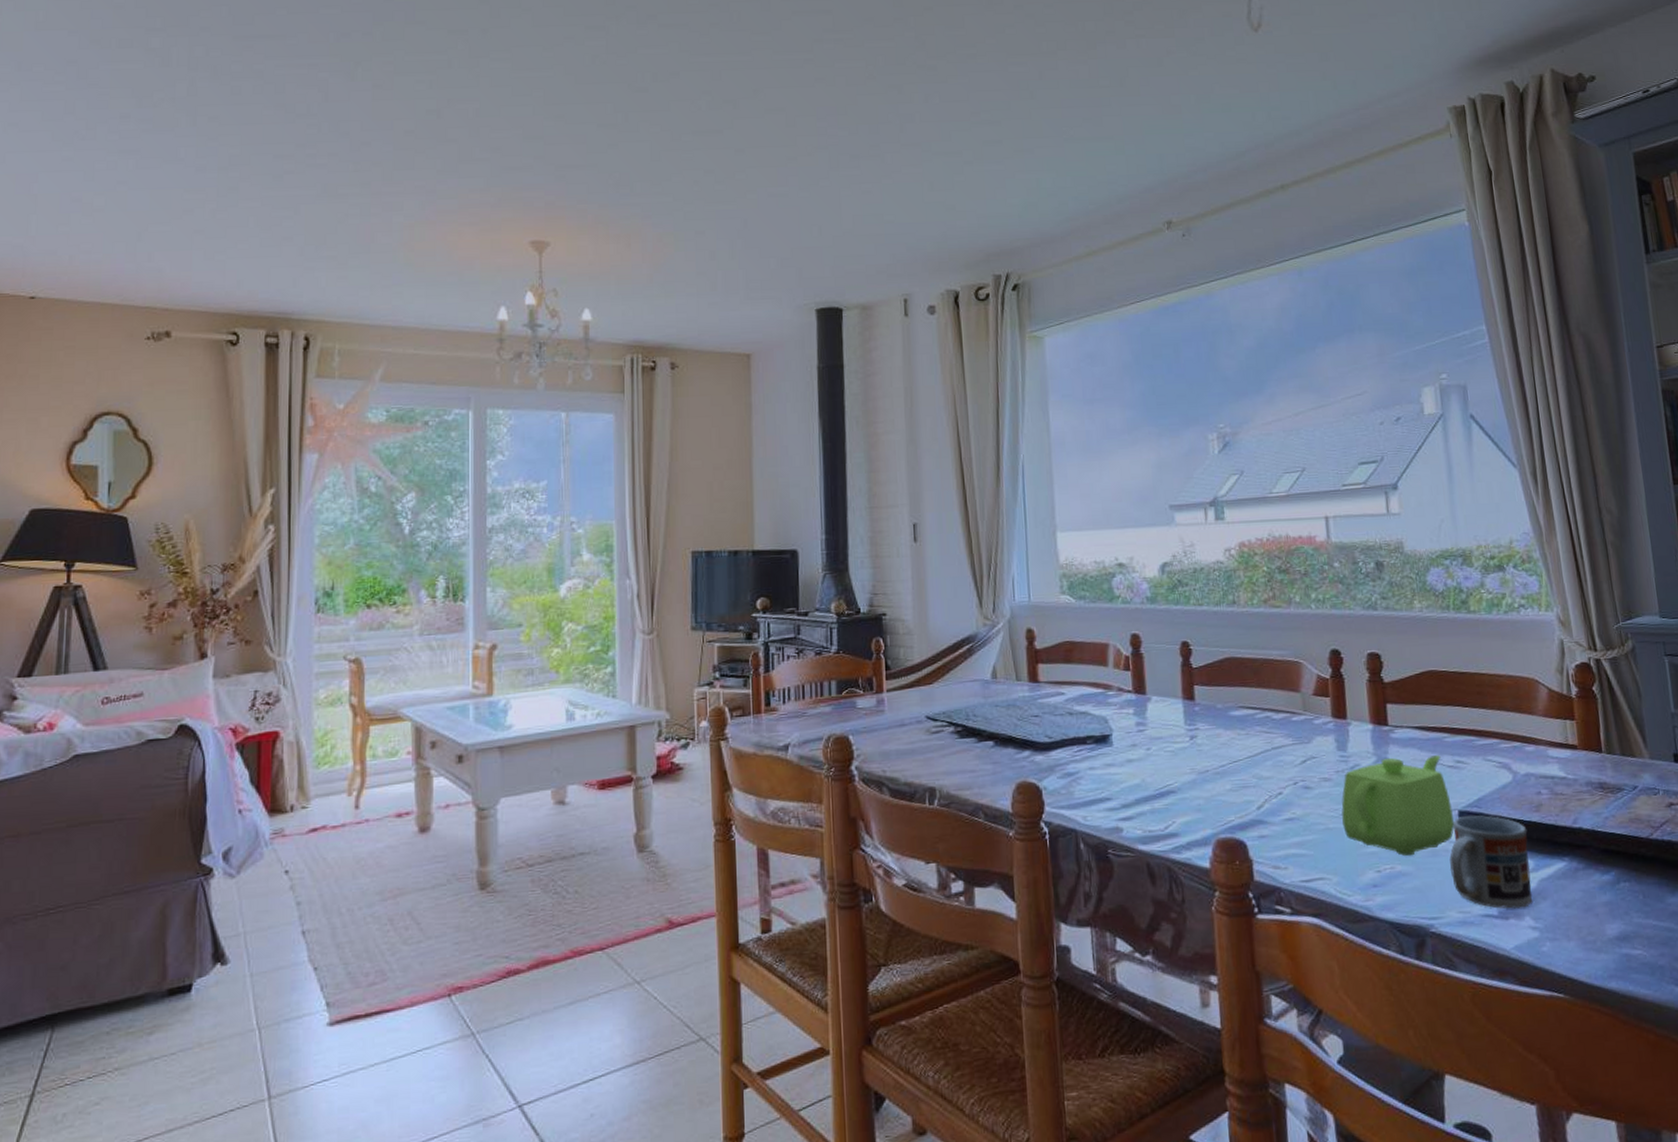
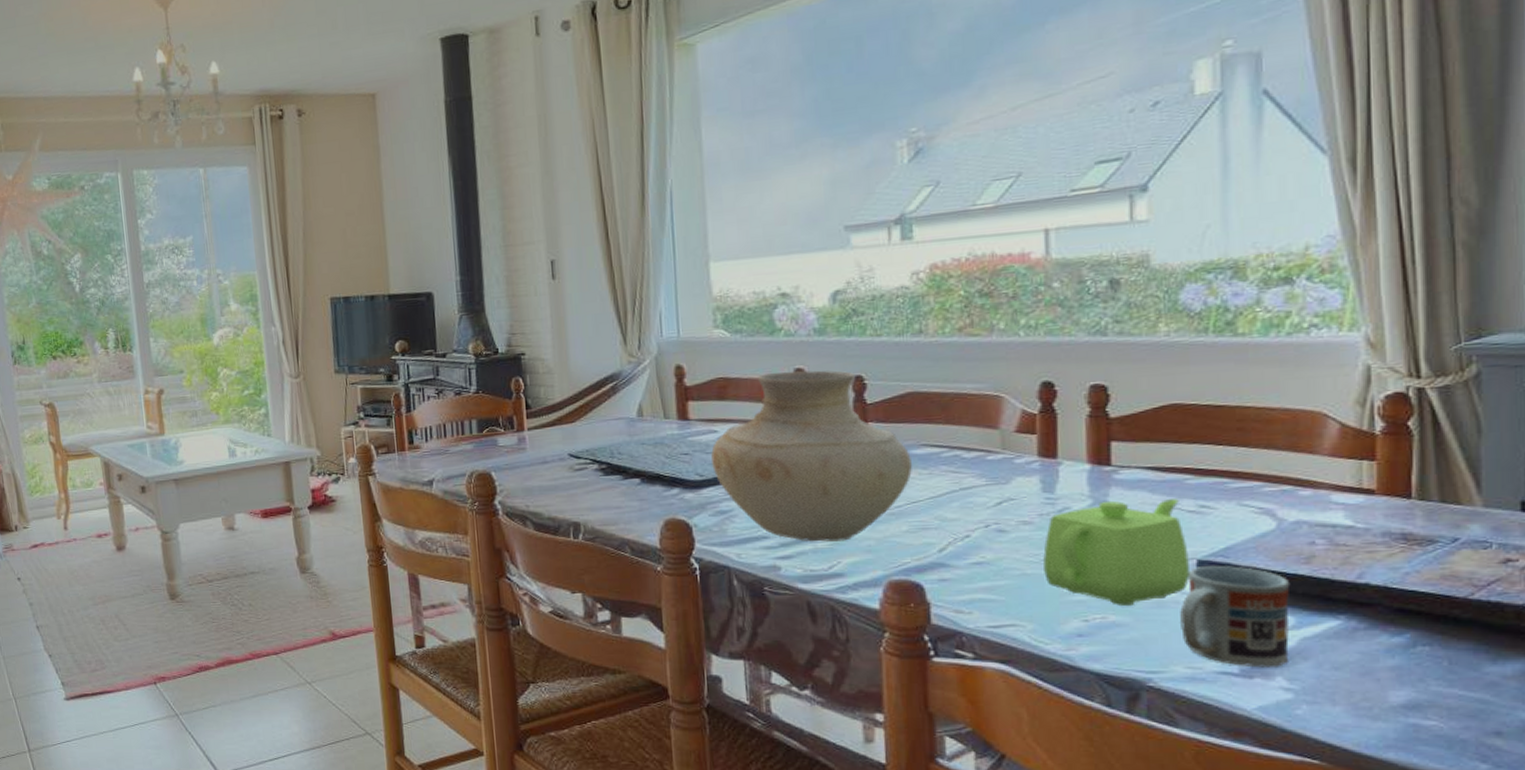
vase: none [1059,636,1232,803] -> present [711,370,912,542]

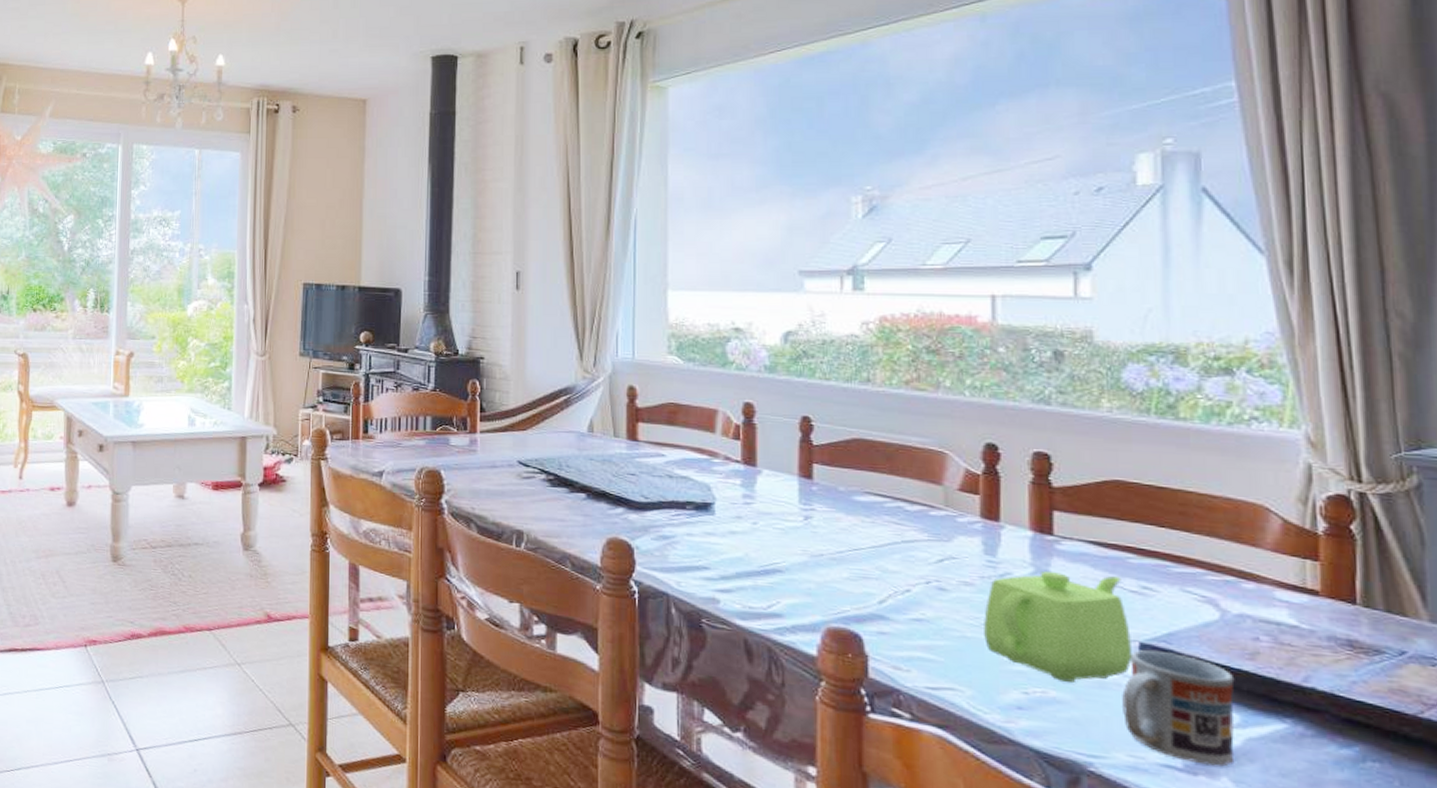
vase: present [711,370,912,542] -> none [658,403,855,581]

